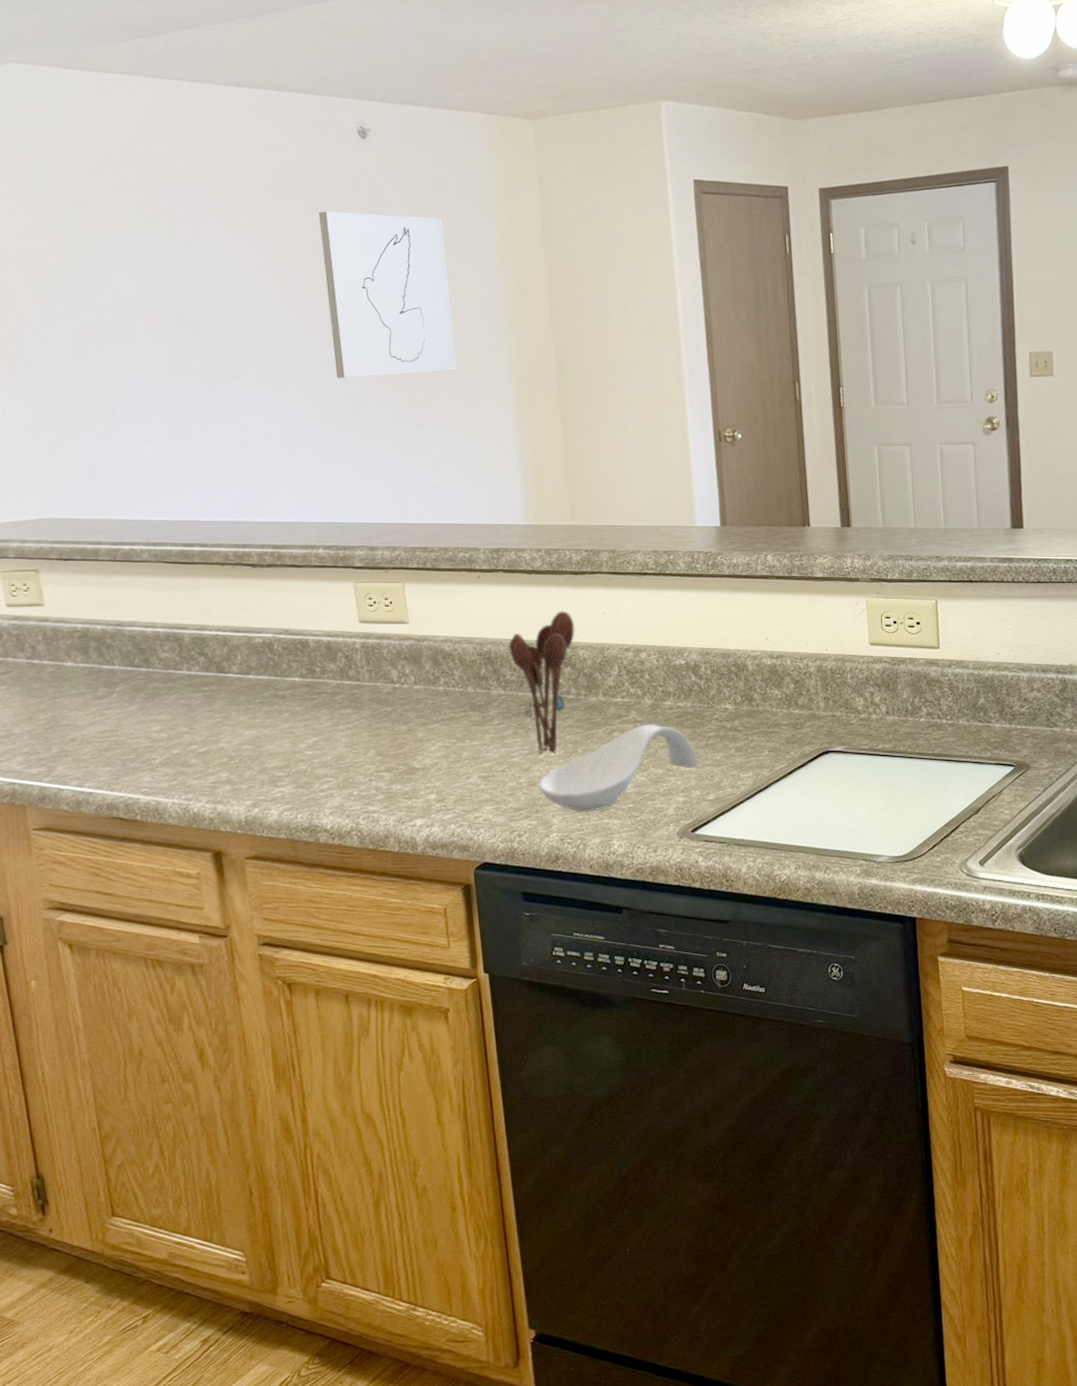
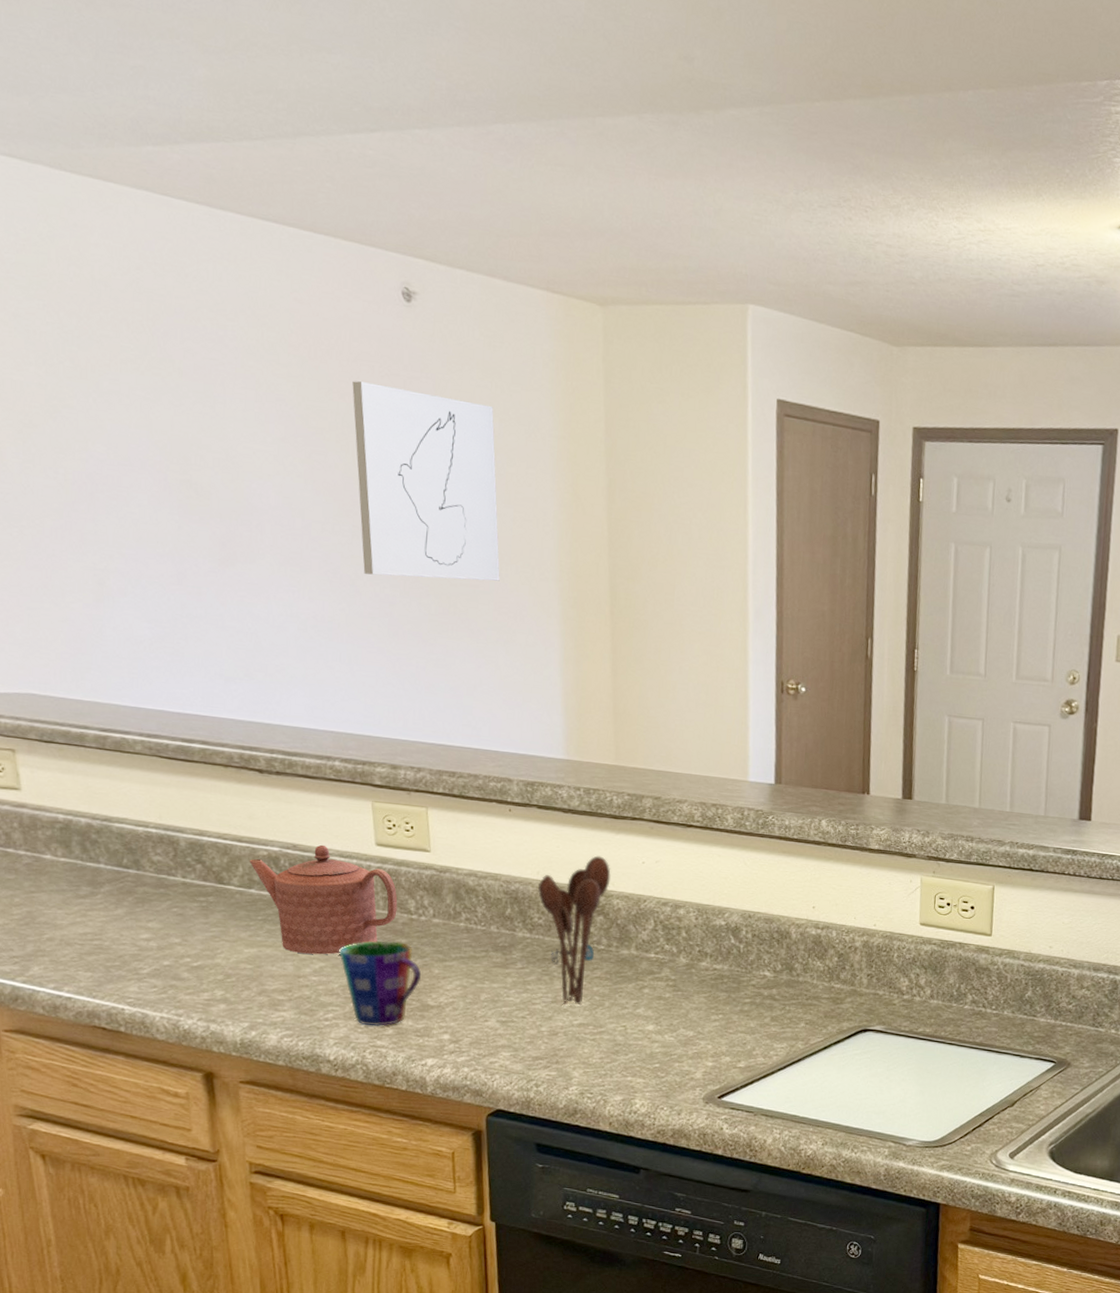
teapot: none [246,627,381,730] -> present [249,844,398,955]
cup: none [331,711,407,792] -> present [339,941,422,1026]
spoon rest: present [539,724,698,812] -> none [561,983,731,1068]

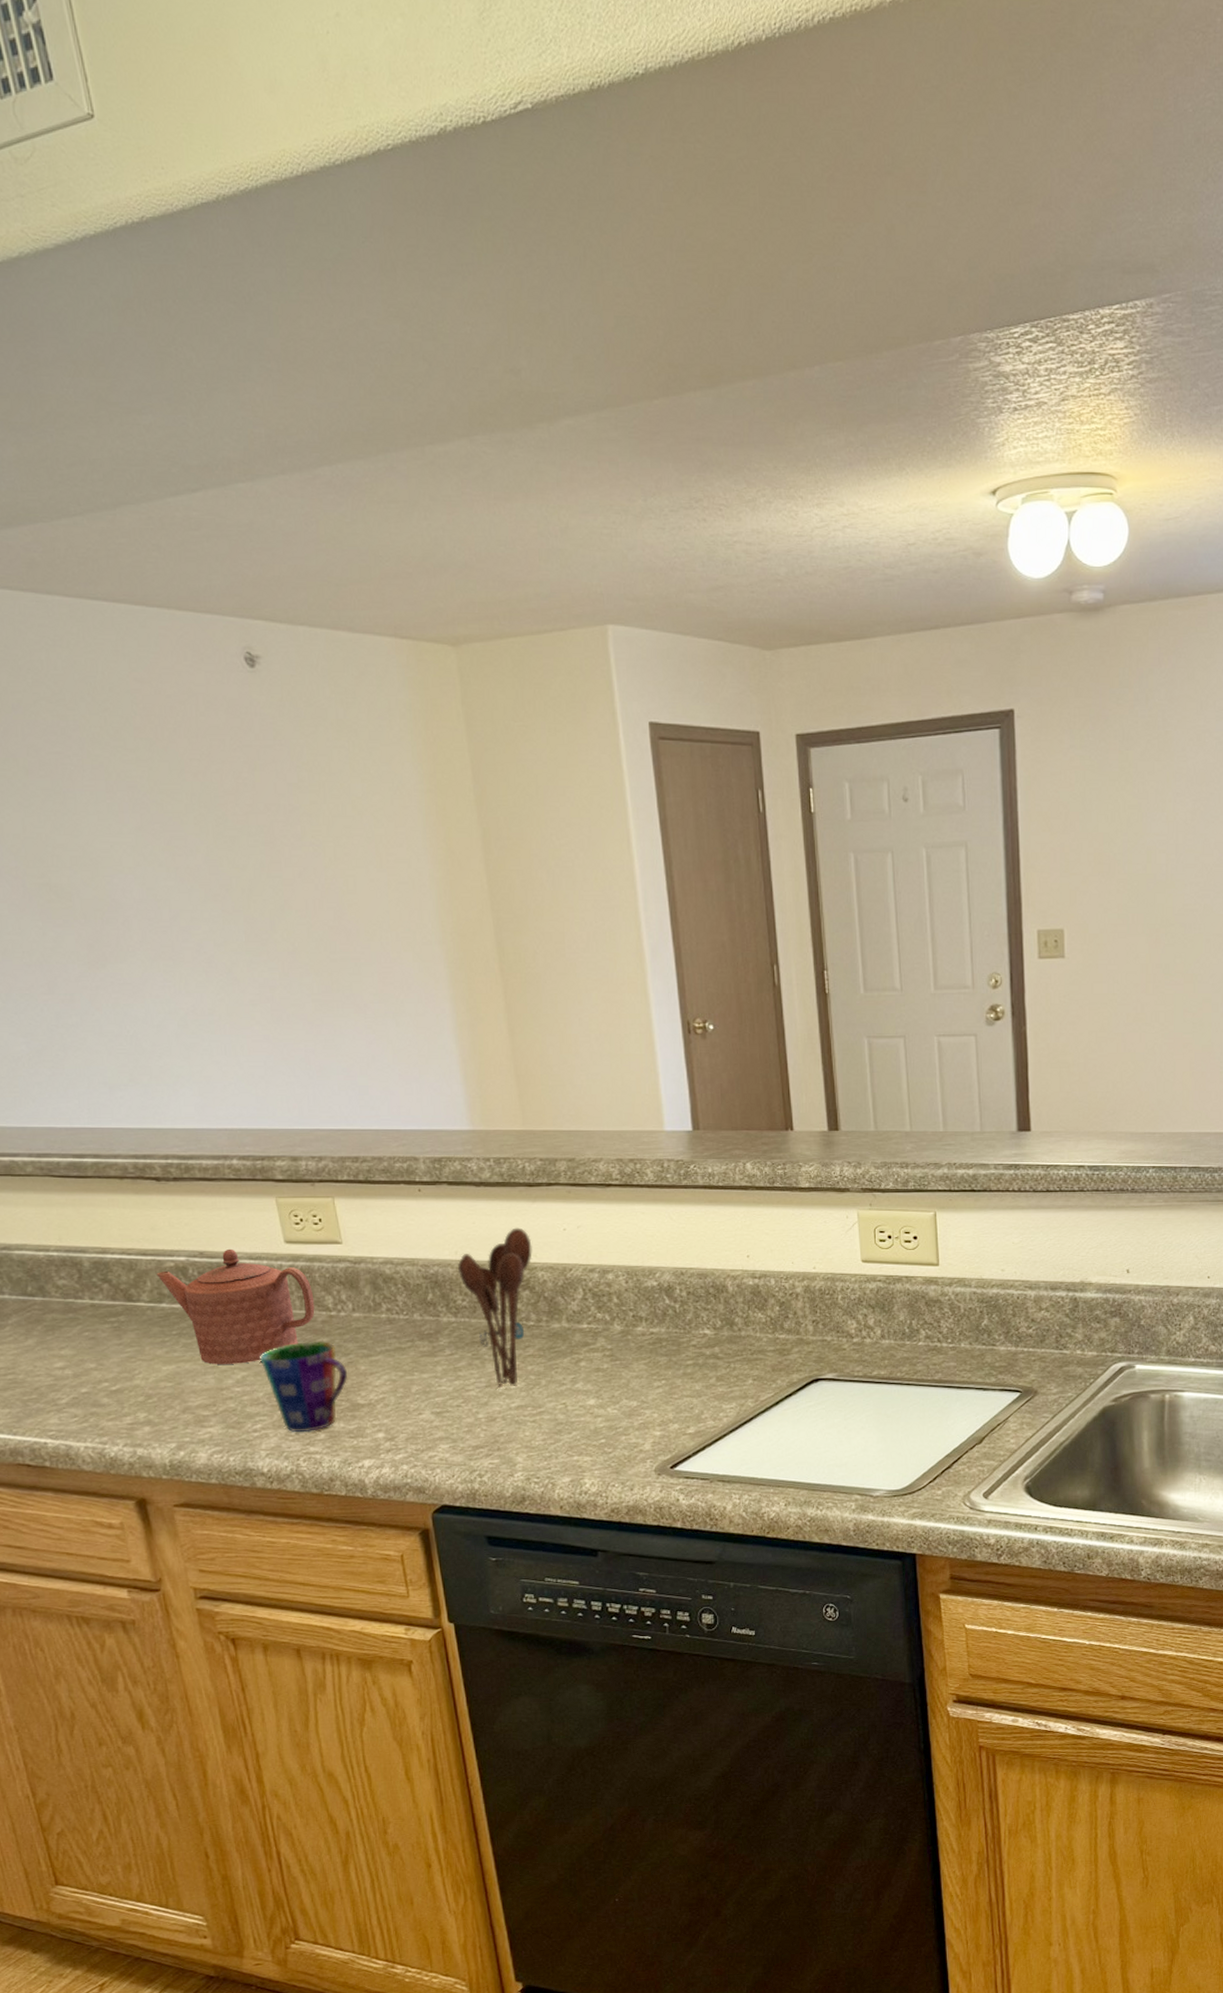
wall art: present [352,381,500,582] -> none [204,757,381,959]

